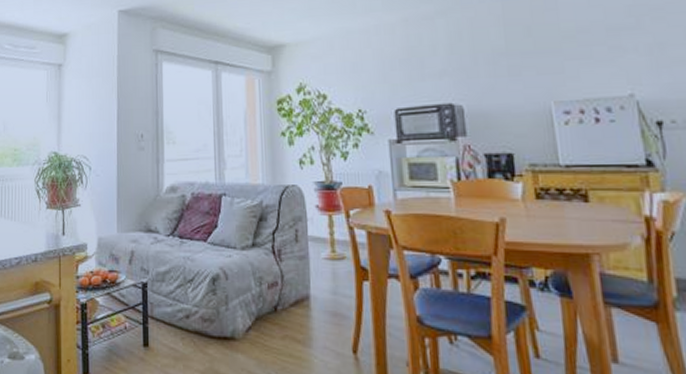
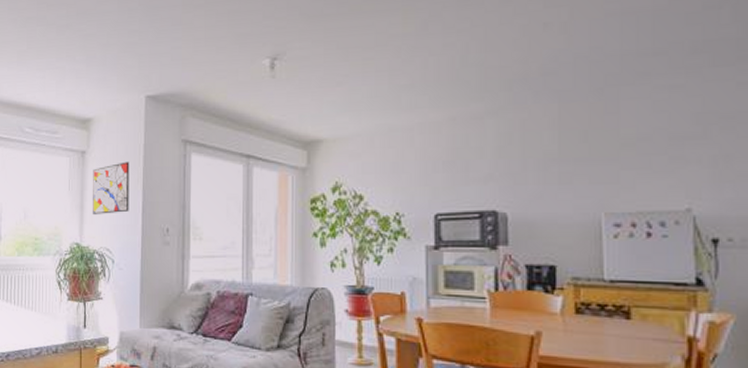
wall art: none [69,72,105,124] -> present [93,161,130,214]

